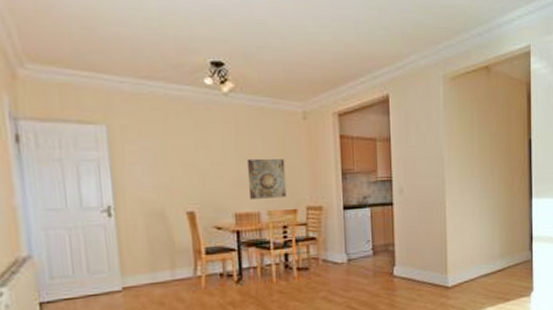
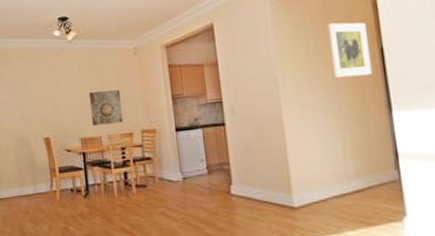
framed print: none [490,110,521,164] -> present [327,22,373,78]

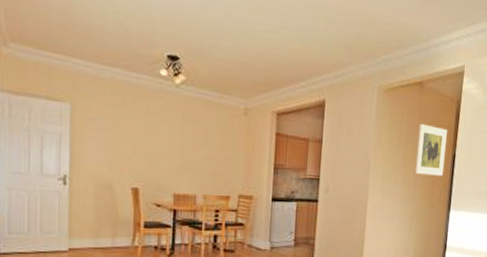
wall art: present [88,90,123,126] -> none [188,145,224,184]

